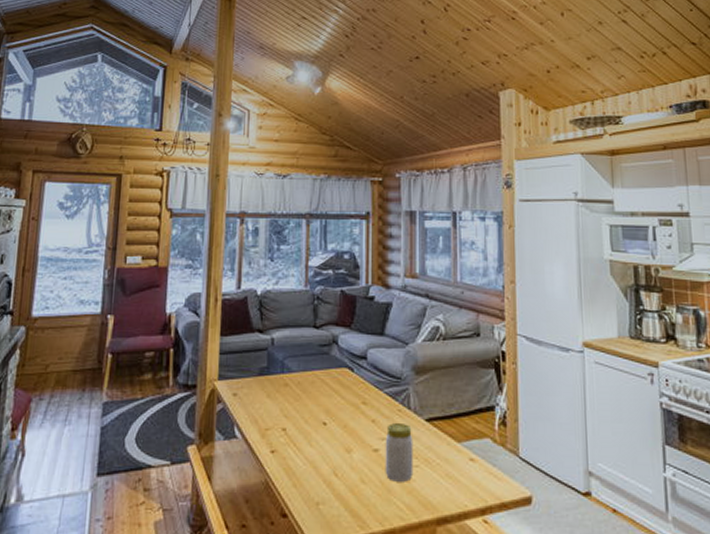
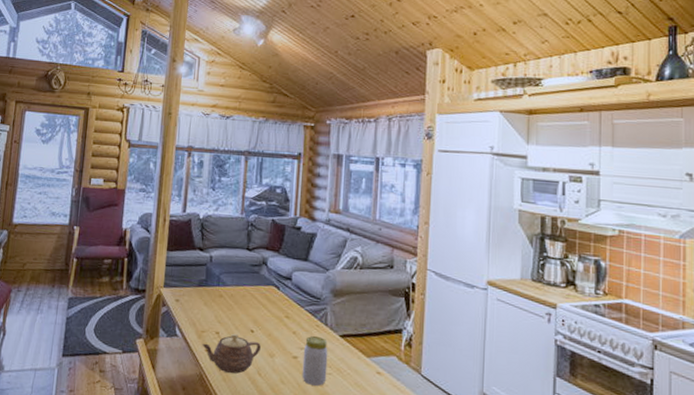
teapot: none [267,428,336,476] -> present [202,333,261,374]

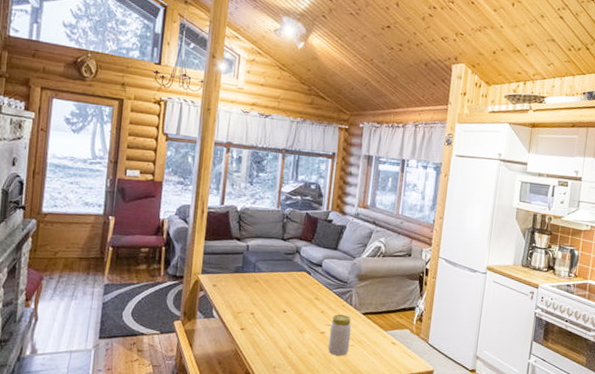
teapot: present [202,333,261,374] -> none [238,313,292,348]

